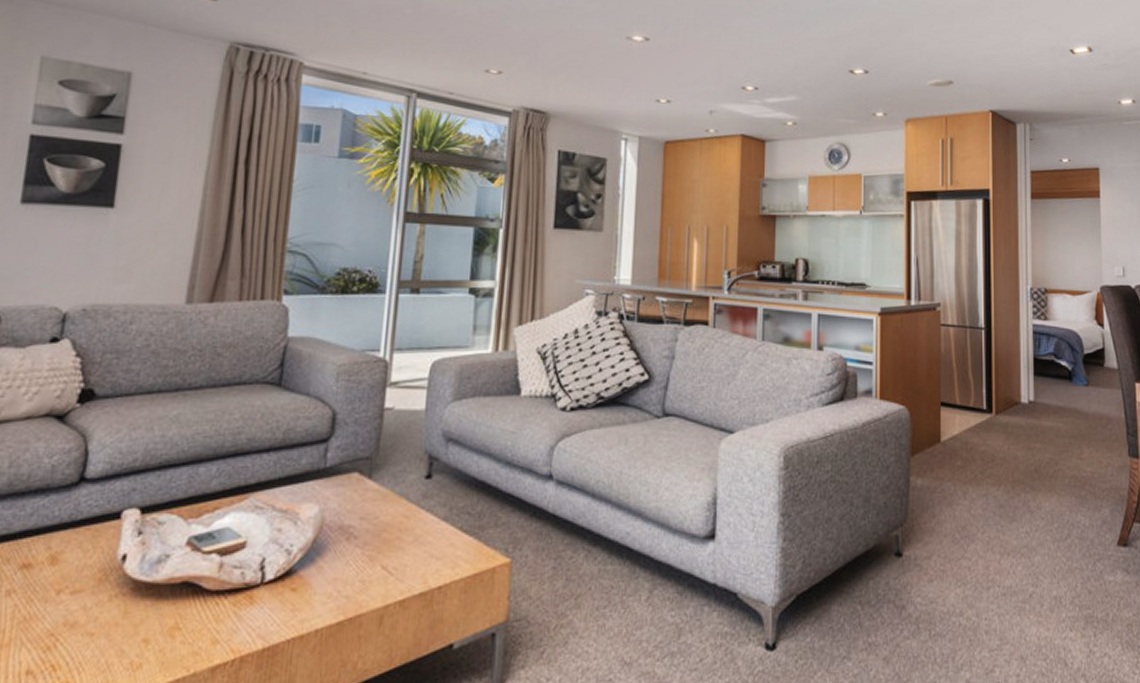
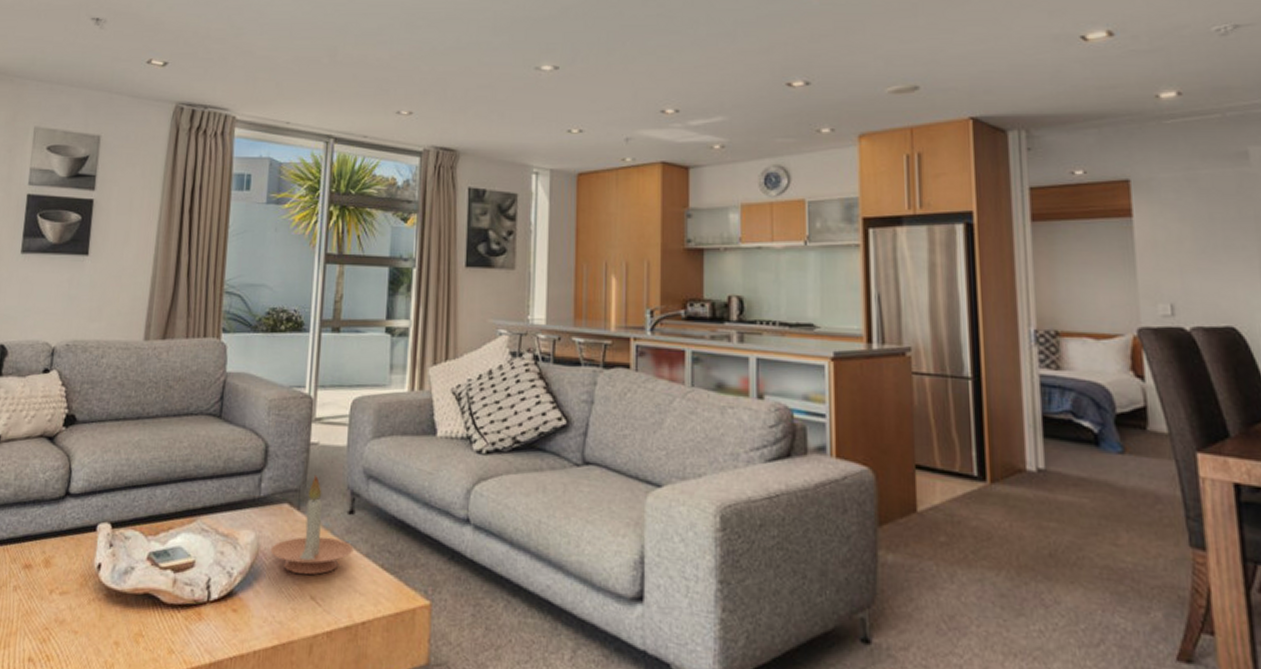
candle holder: none [336,441,431,544] -> present [270,474,354,575]

